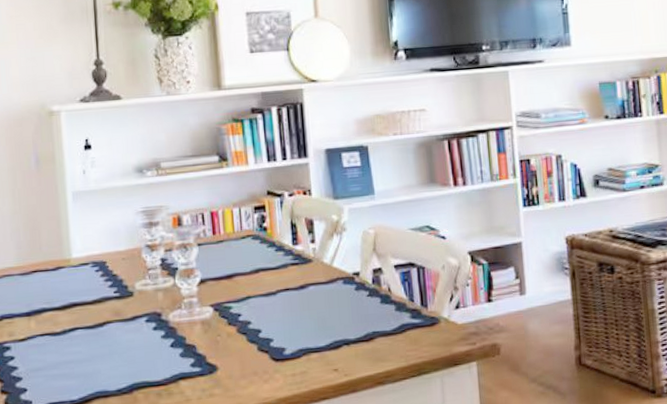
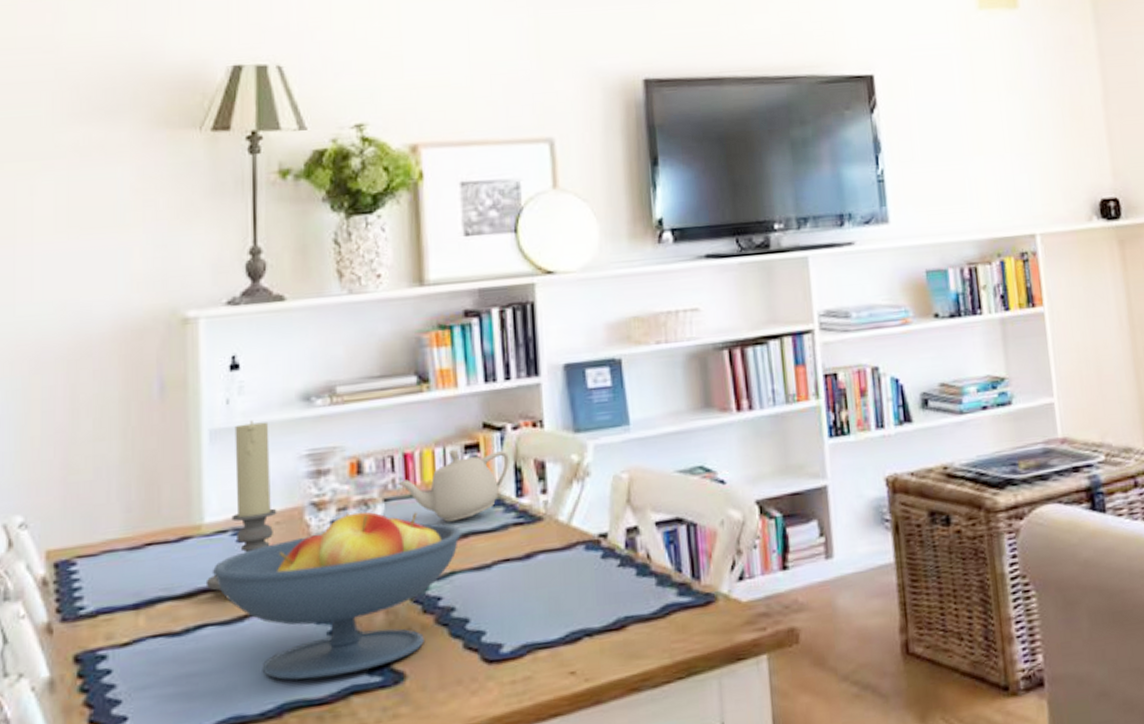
candle holder: none [75,186,123,305] -> present [205,420,277,591]
fruit bowl: none [79,252,254,368] -> present [212,511,461,680]
teapot: none [206,209,288,261] -> present [396,449,511,522]

